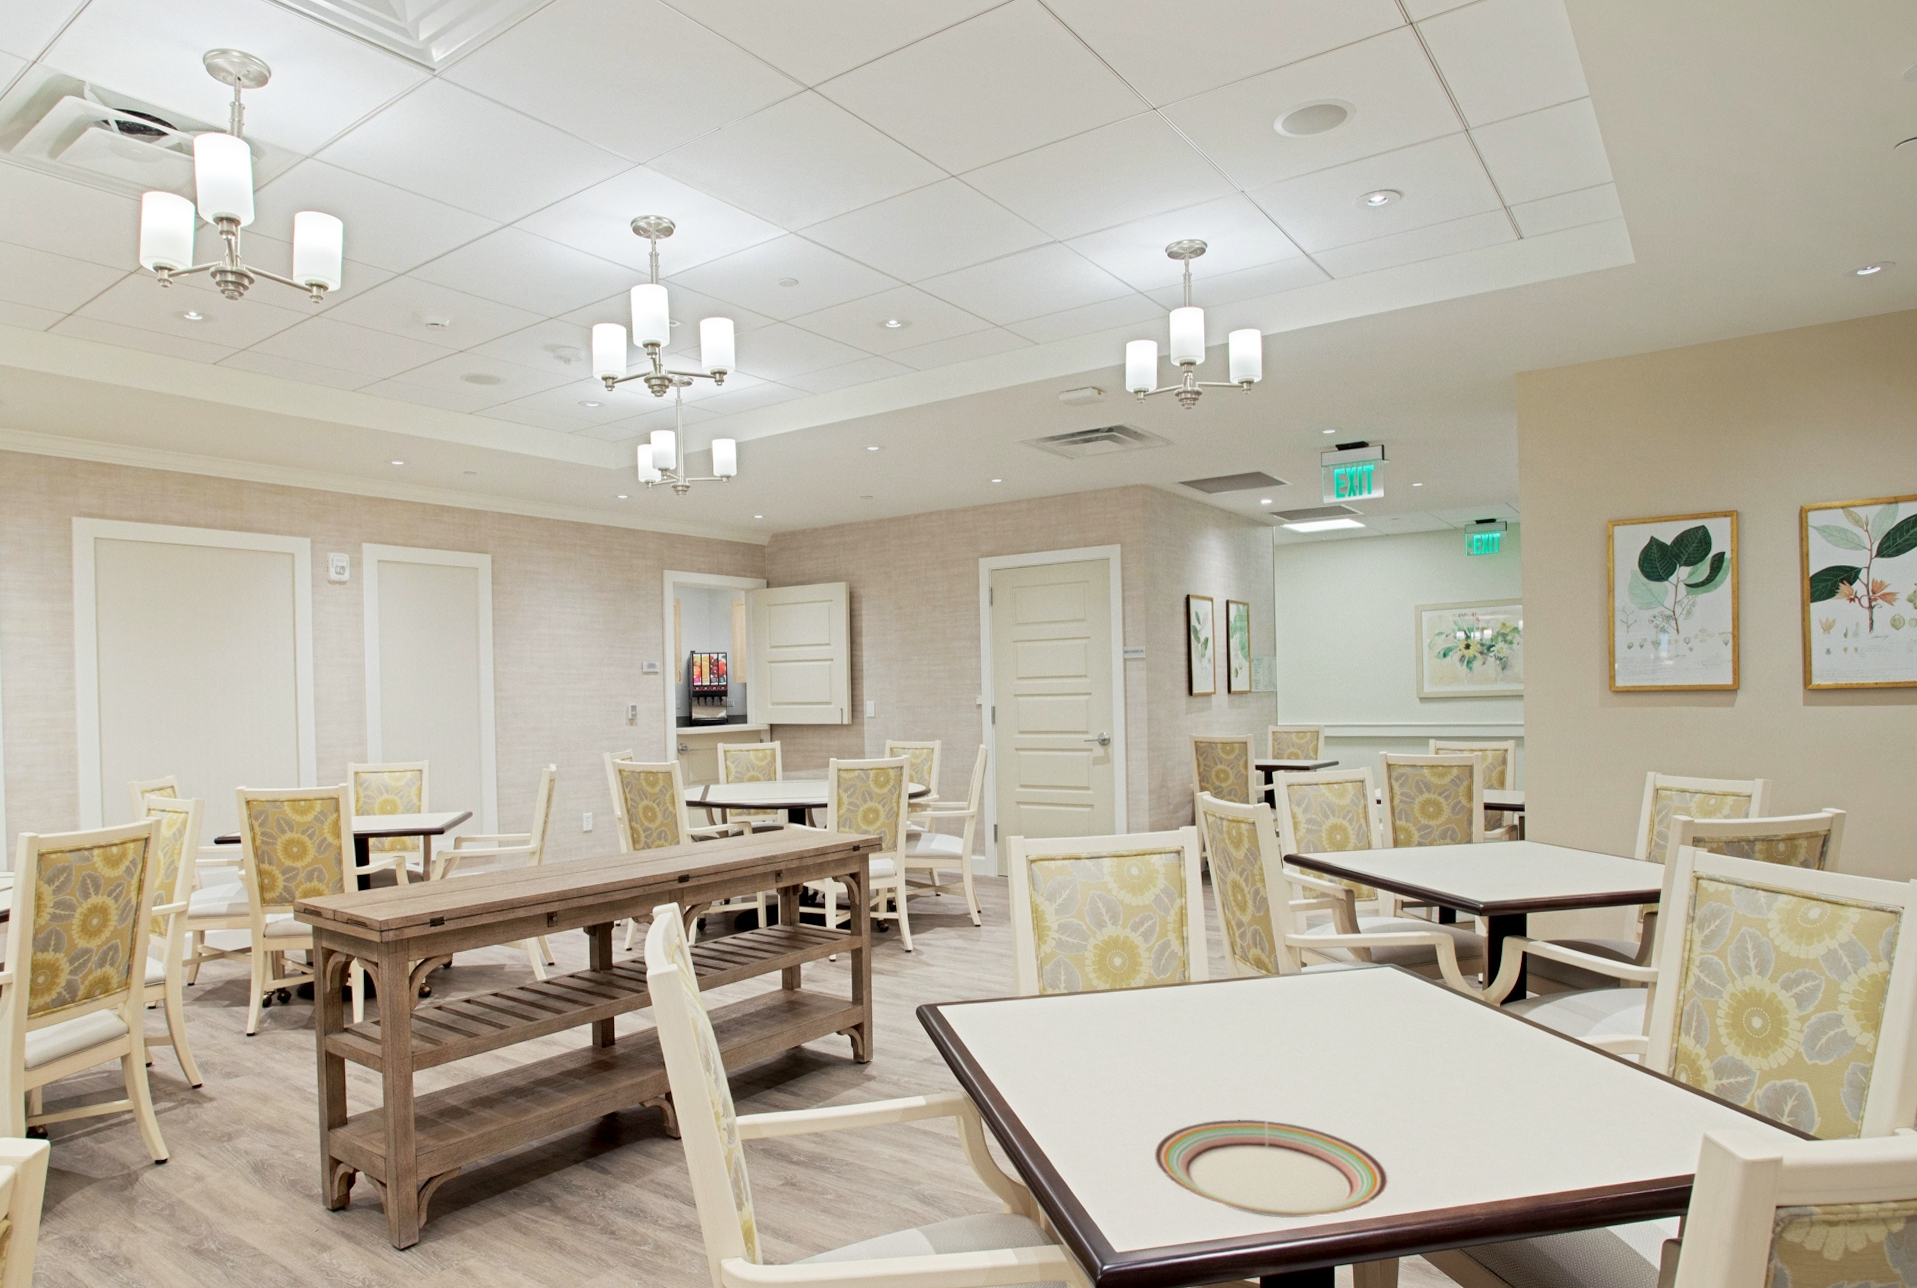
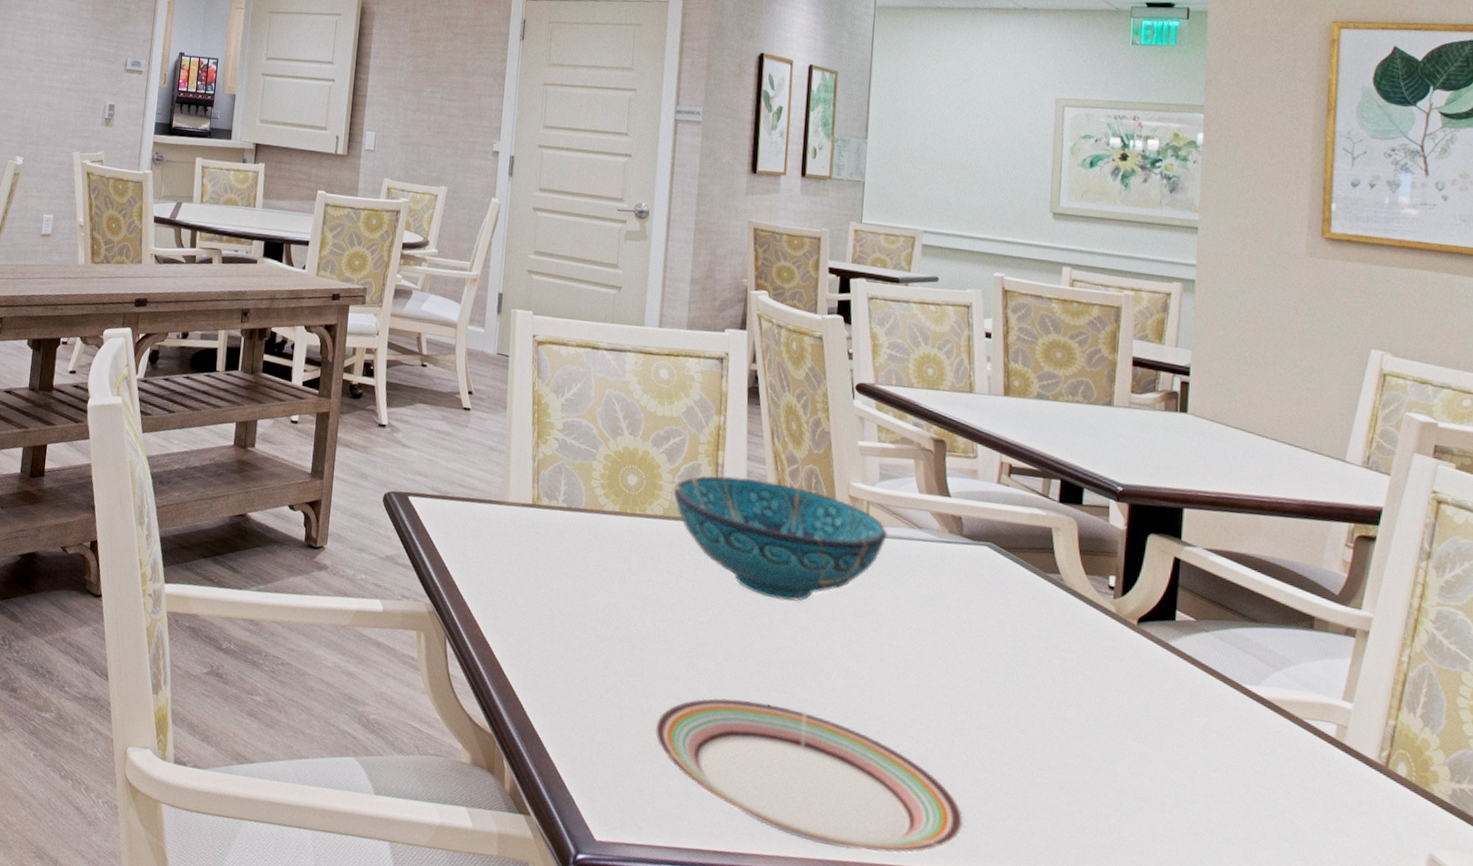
decorative bowl: none [1150,944,1318,1037] -> present [673,475,889,602]

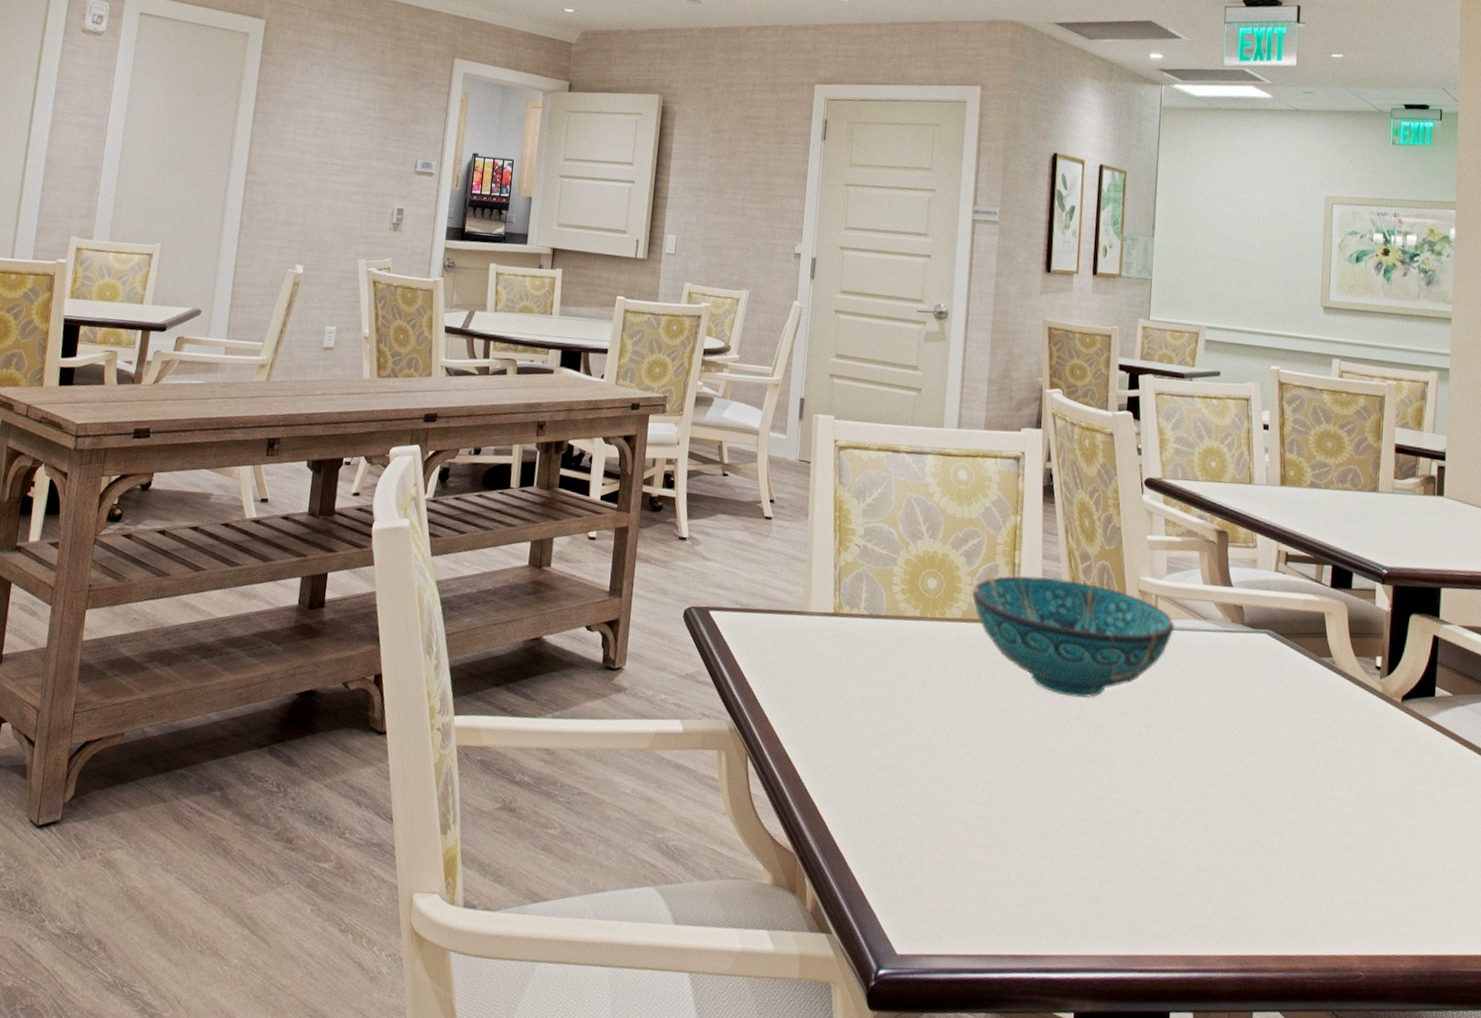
plate: present [654,697,964,853] -> none [954,799,1247,944]

